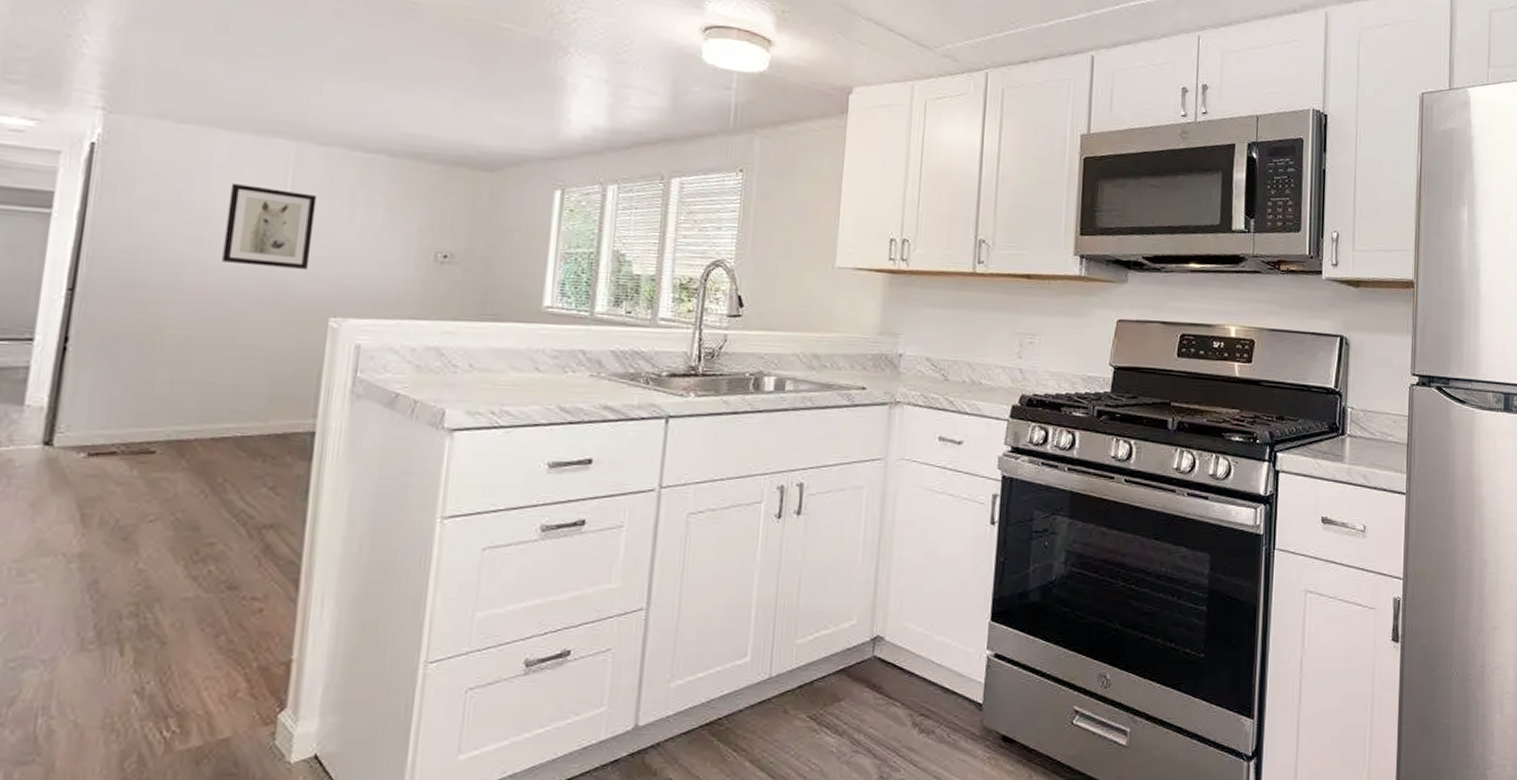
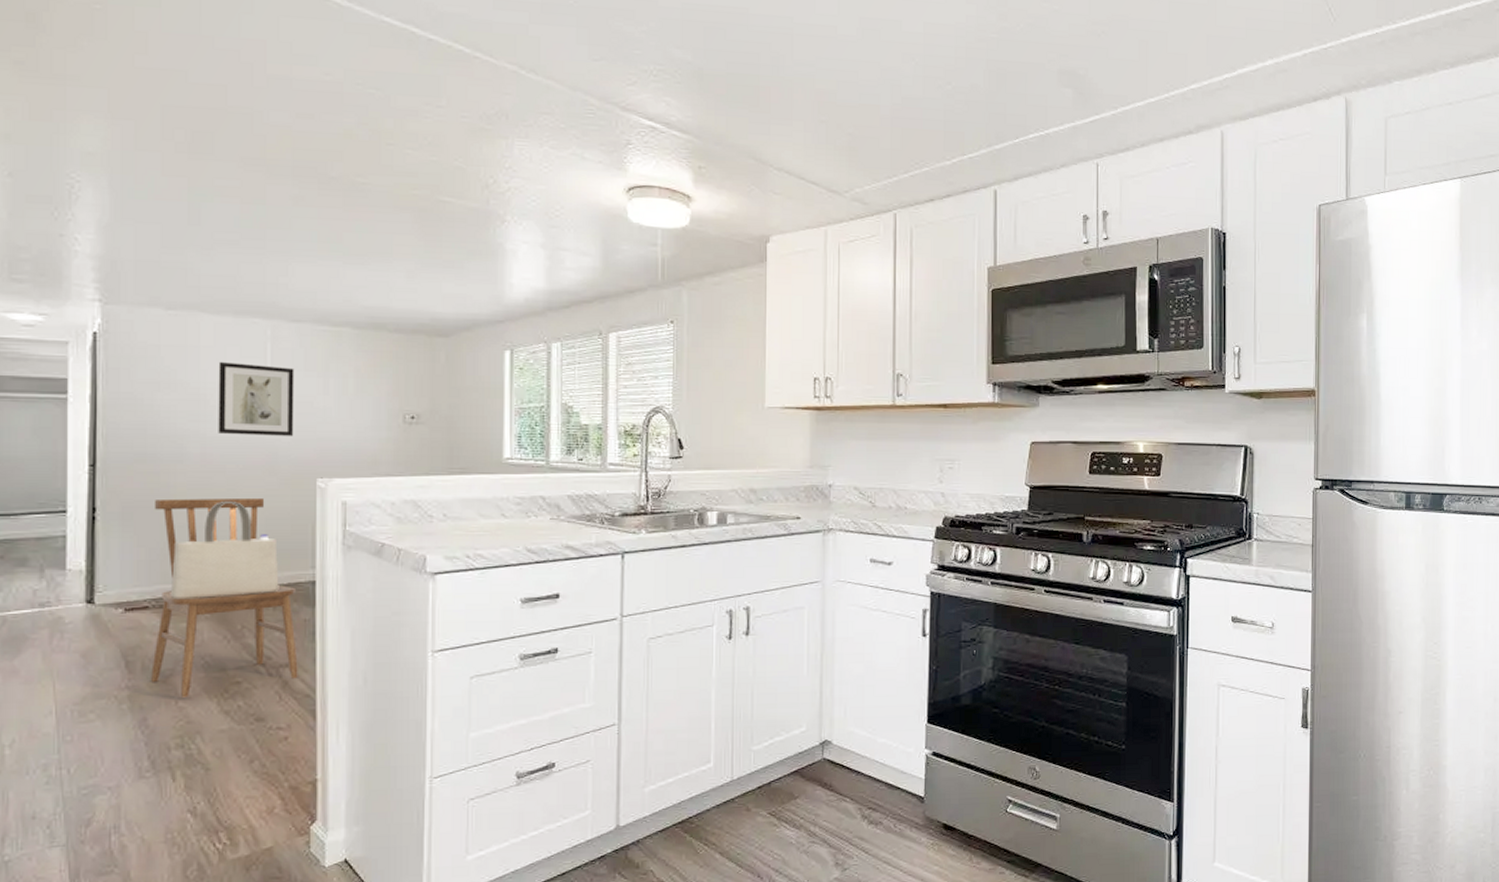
dining chair: none [109,331,293,559] -> present [151,497,298,698]
tote bag: none [145,336,277,446] -> present [172,500,279,600]

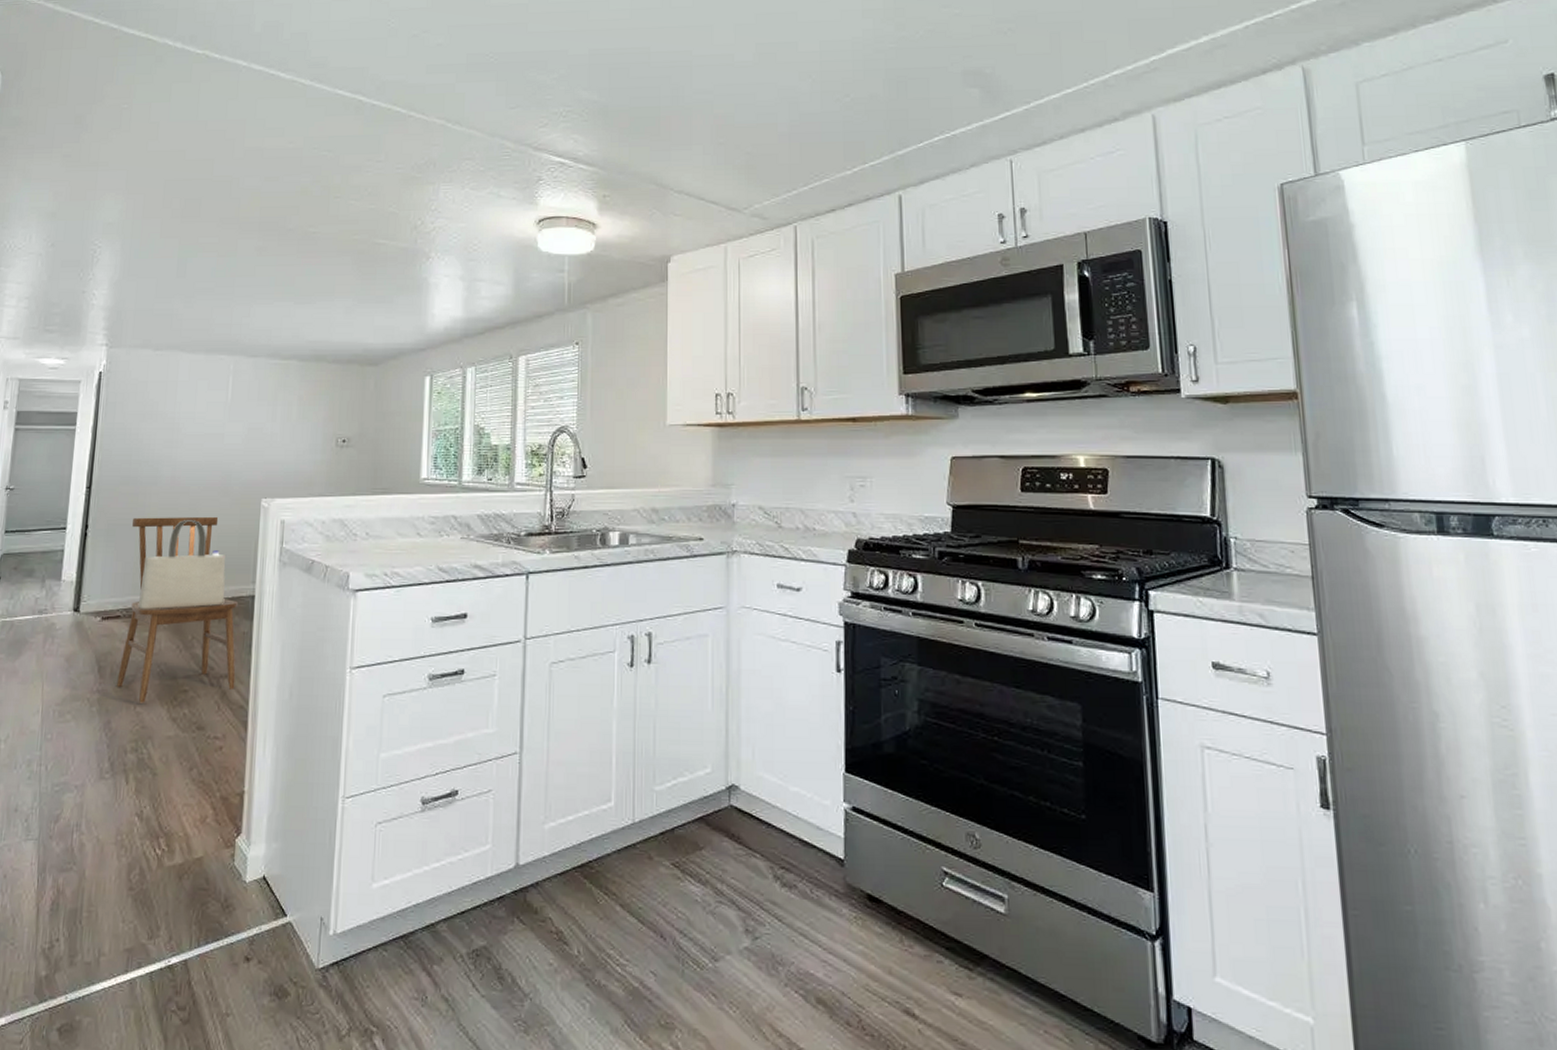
wall art: present [218,362,294,436] -> none [186,395,250,460]

